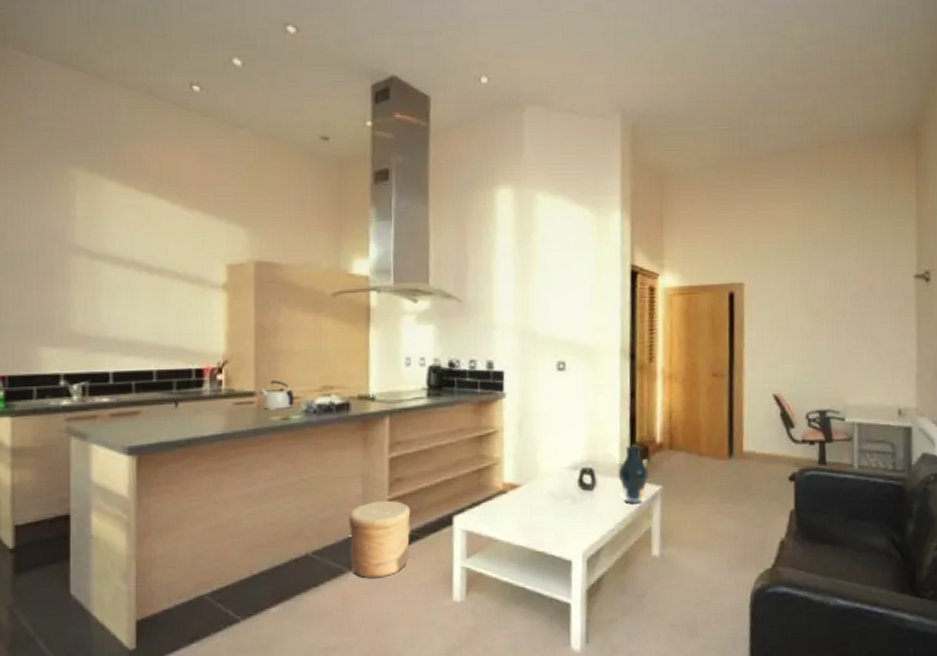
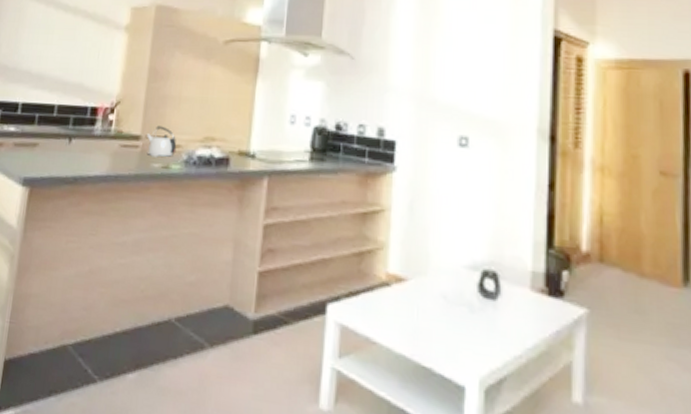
basket: present [348,500,411,579] -> none [213,271,281,363]
vase: present [618,445,648,506] -> none [529,250,570,329]

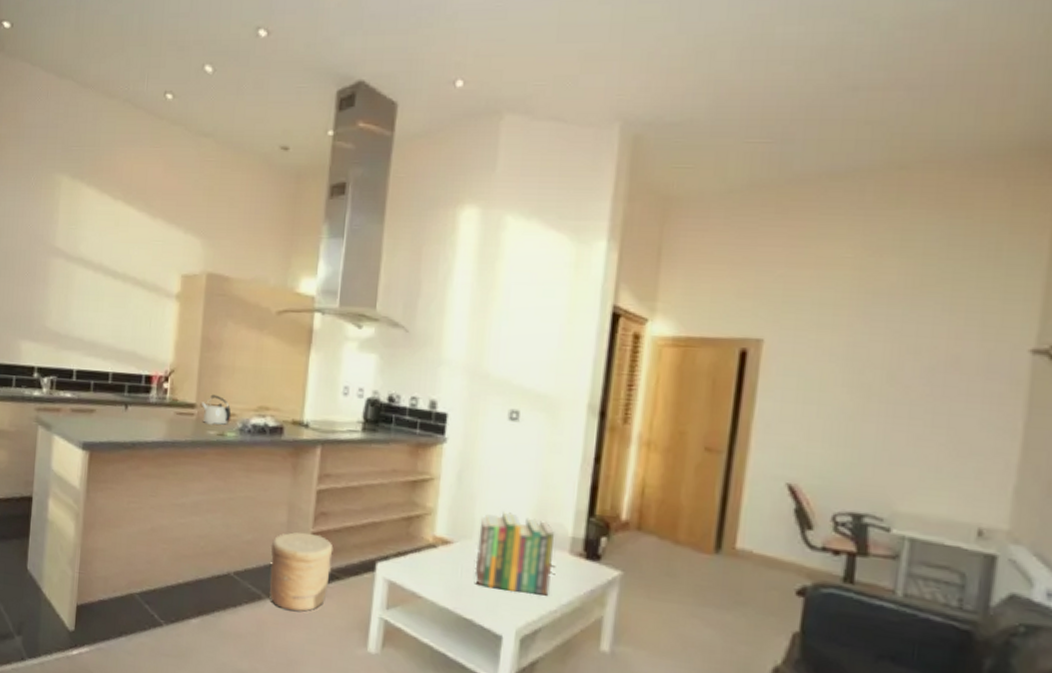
basket: none [213,271,281,363] -> present [270,532,334,612]
books: none [431,245,514,339] -> present [475,512,555,596]

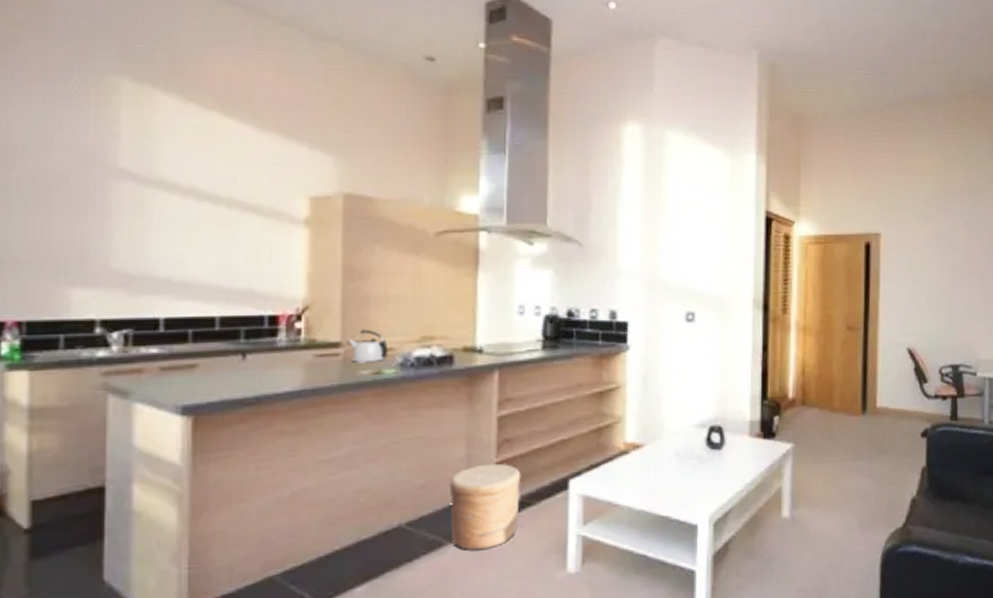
books: present [475,512,555,596] -> none [667,408,736,483]

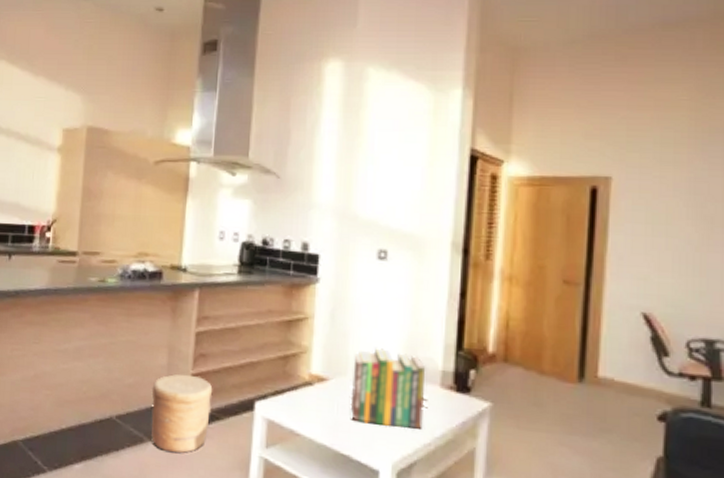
kettle: present [347,329,389,364] -> none [82,242,112,272]
books: none [667,408,736,483] -> present [350,348,426,430]

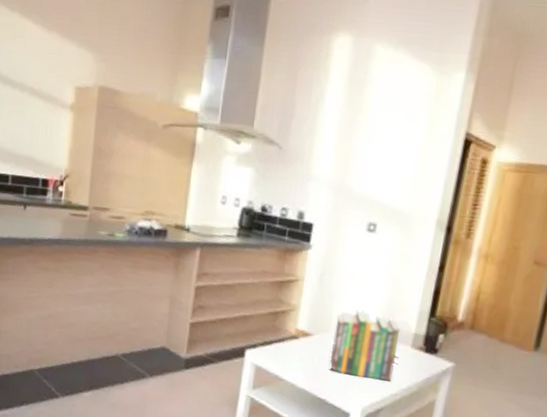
basket: present [151,374,213,453] -> none [152,322,209,389]

